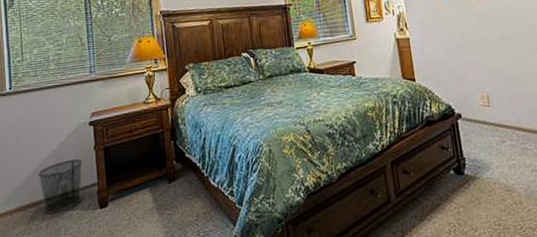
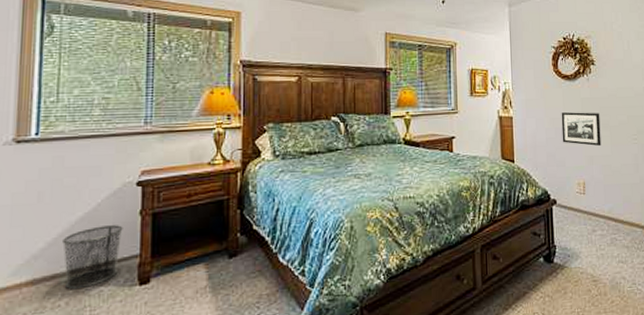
picture frame: none [457,26,502,59] -> present [561,112,601,147]

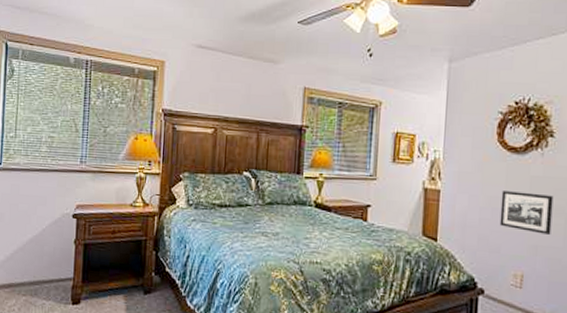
waste bin: present [62,225,123,290] -> none [17,248,61,299]

